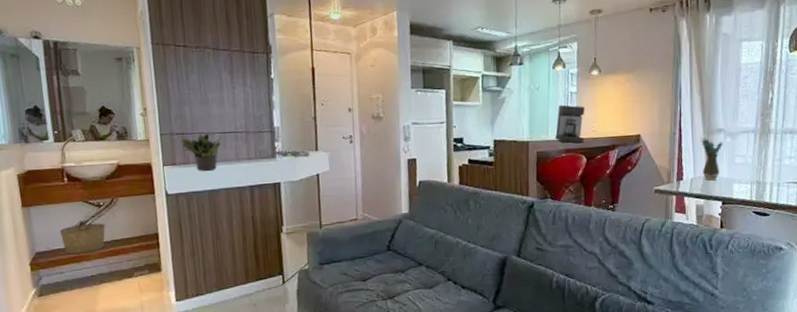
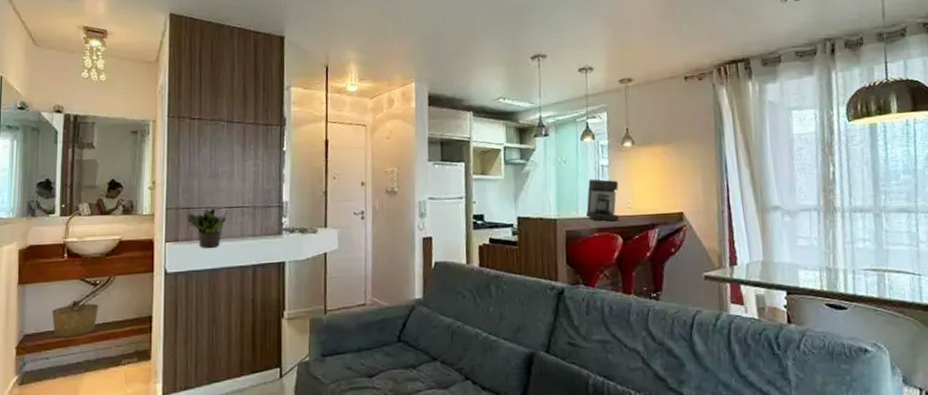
vase: present [701,137,723,181] -> none [754,215,781,266]

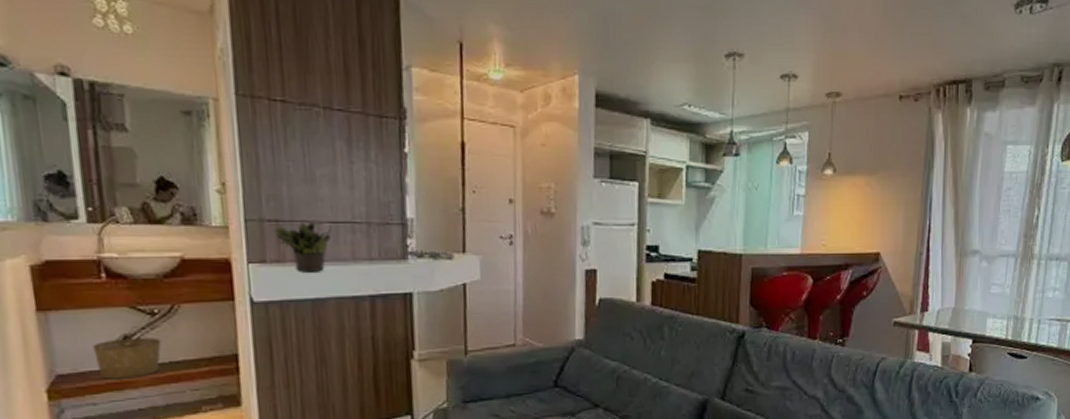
coffee maker: present [585,179,620,222] -> none [775,210,815,260]

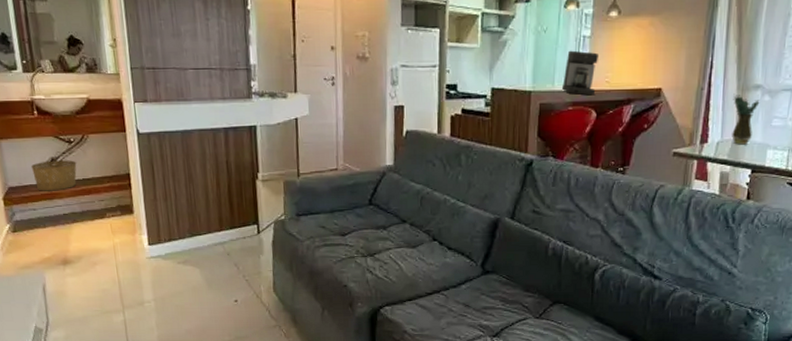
potted plant: present [274,220,332,272] -> none [152,68,194,110]
coffee maker: none [775,210,815,260] -> present [561,50,600,96]
vase: none [952,259,978,313] -> present [731,93,760,145]

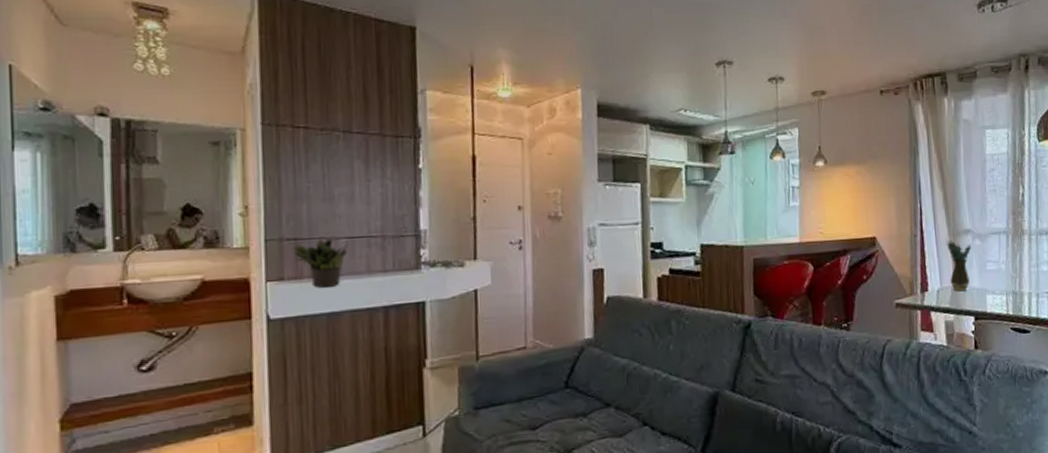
basket: present [31,157,77,191] -> none [110,358,177,406]
potted plant: none [152,68,194,110] -> present [293,237,348,288]
coffee maker: present [561,50,600,96] -> none [774,201,810,248]

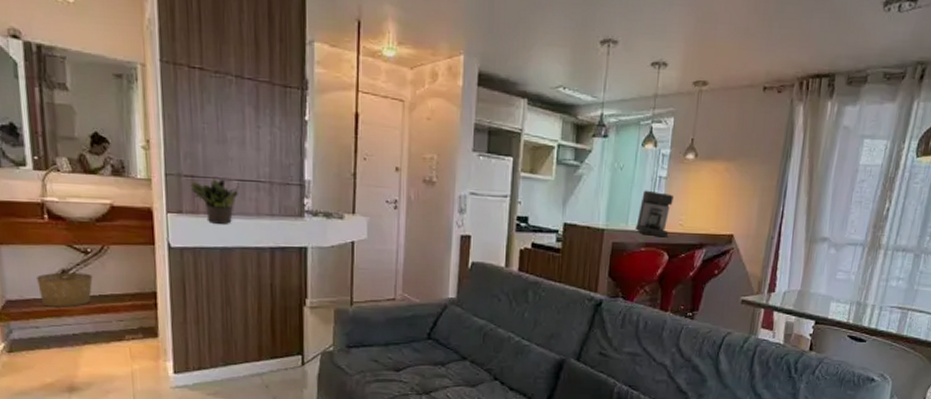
basket: none [110,358,177,406] -> present [37,268,93,308]
coffee maker: none [774,201,810,248] -> present [635,190,675,238]
vase: present [946,239,972,292] -> none [798,245,826,296]

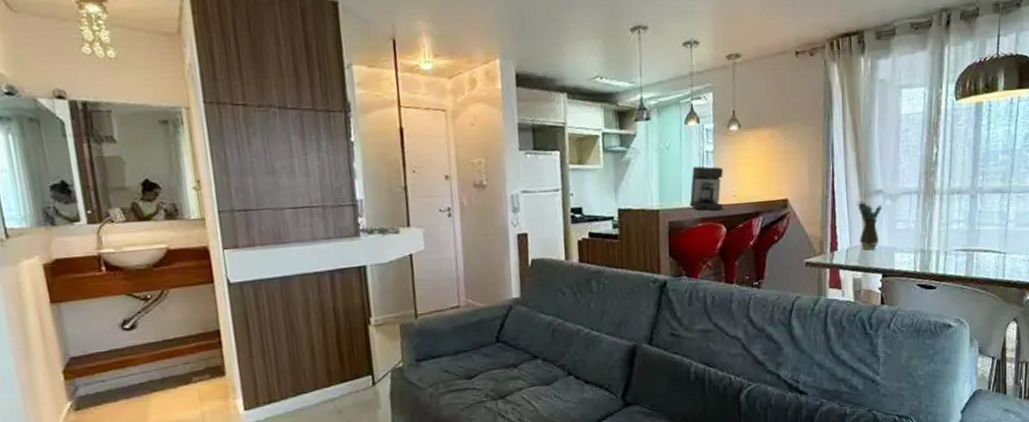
basket: present [37,268,93,308] -> none [99,318,155,359]
potted plant: present [190,177,239,224] -> none [244,208,293,254]
vase: none [798,245,826,296] -> present [857,200,883,251]

